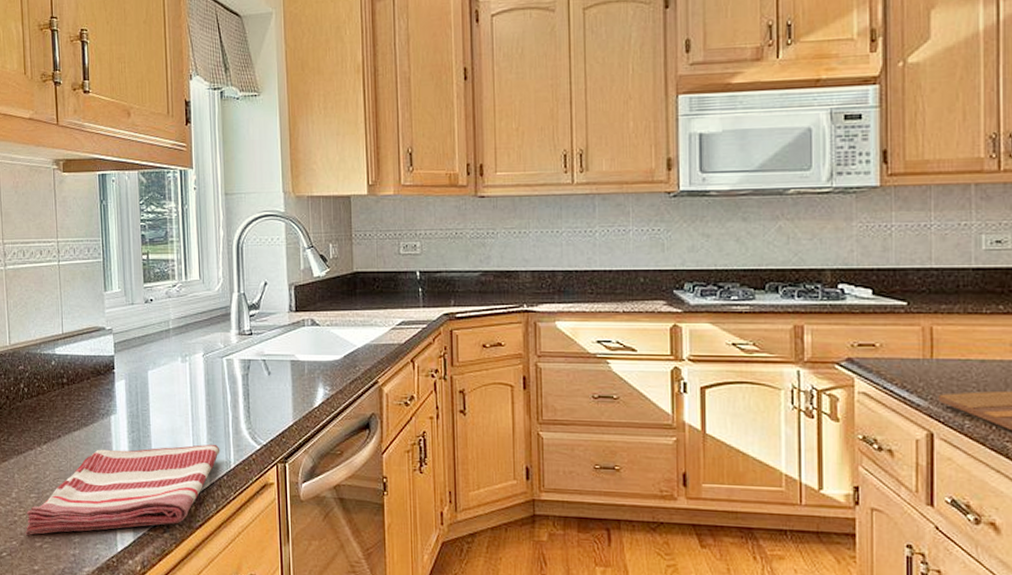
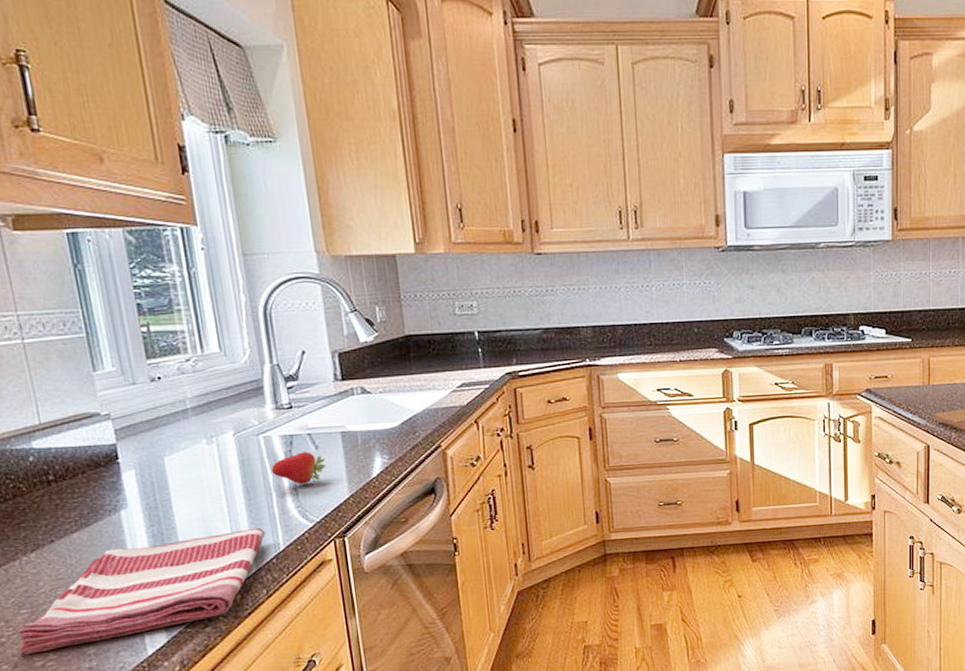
fruit: none [231,377,277,407] -> present [271,452,327,484]

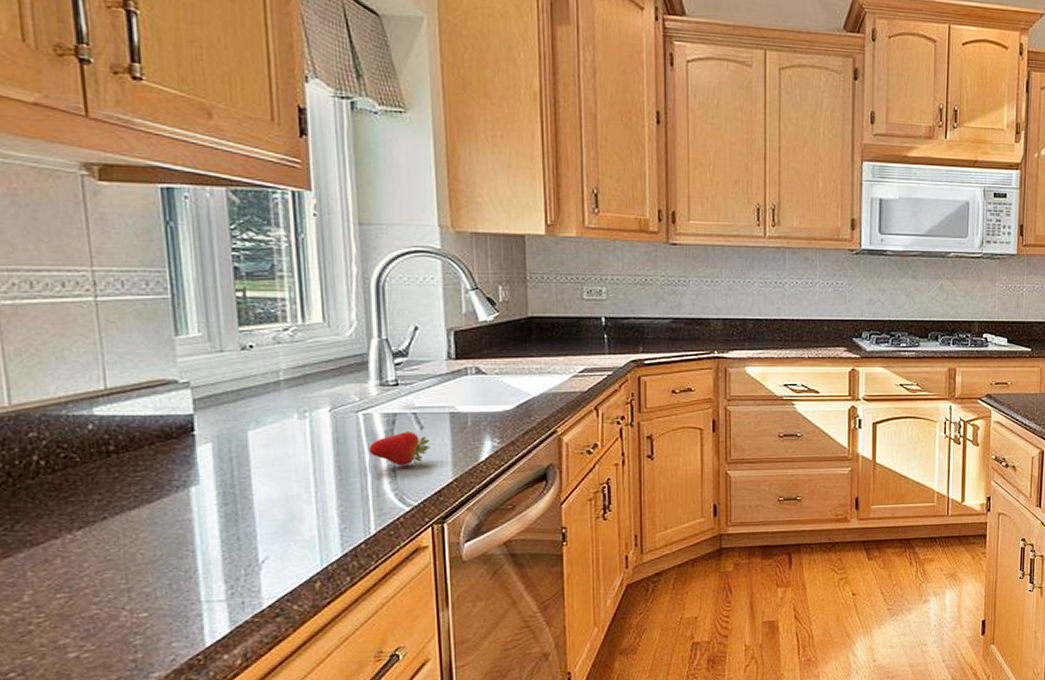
dish towel: present [17,528,266,656] -> none [48,511,356,646]

